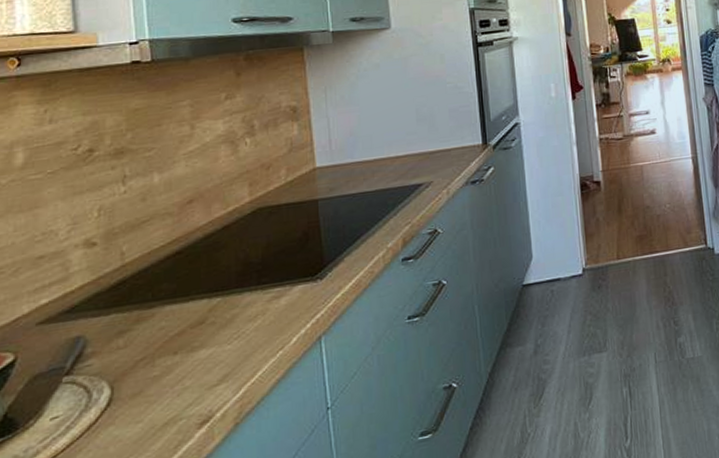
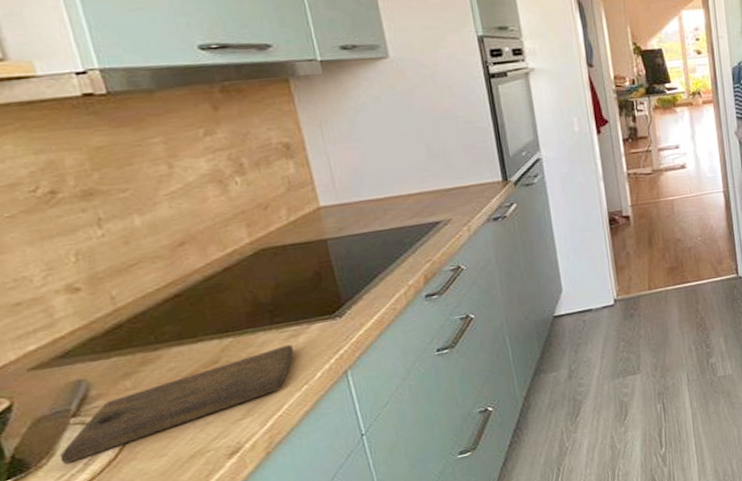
cutting board: none [46,306,274,426] -> present [59,344,294,464]

